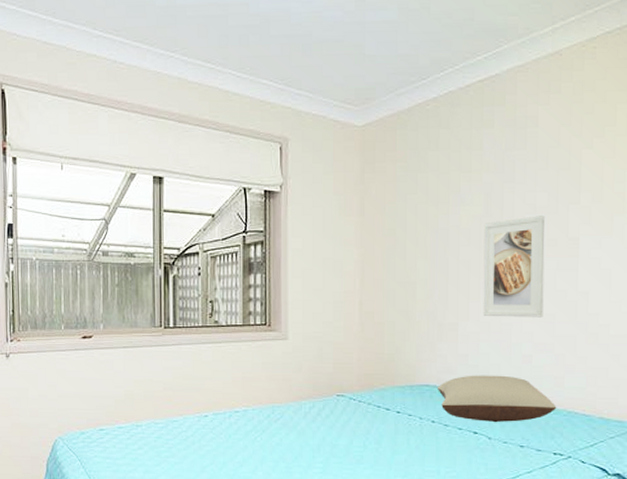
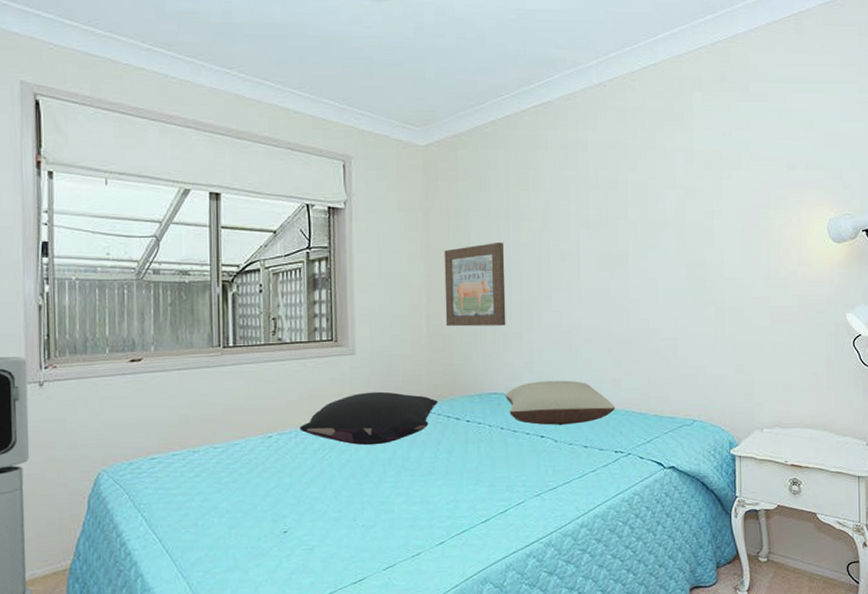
pillow: none [233,377,369,431] -> present [300,391,438,446]
wall art: none [378,227,443,316] -> present [444,241,506,327]
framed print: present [483,216,545,318] -> none [543,230,600,325]

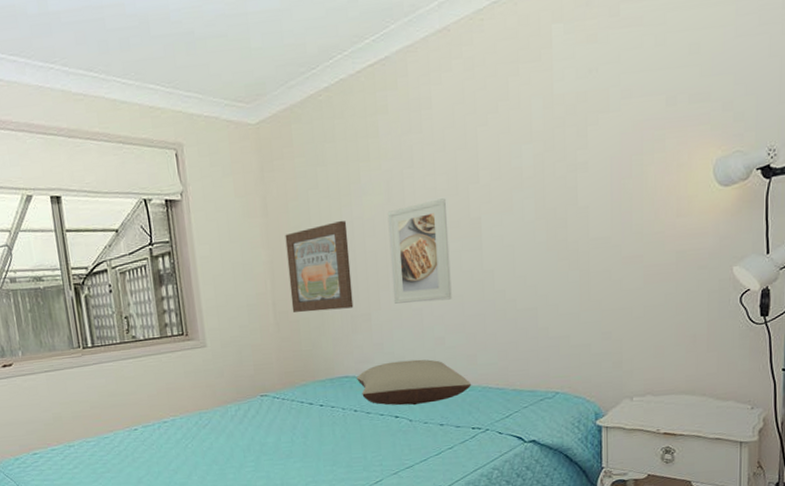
pillow: present [300,391,438,446] -> none [161,381,291,434]
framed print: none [543,230,600,325] -> present [387,198,452,304]

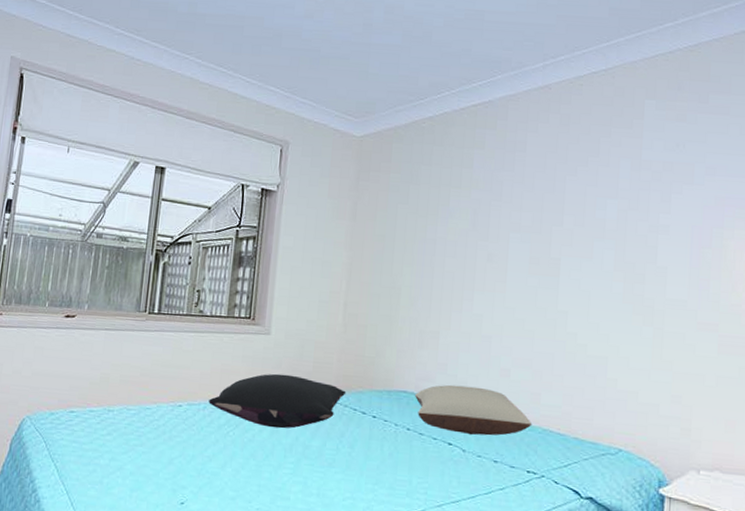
pillow: none [161,381,291,434] -> present [208,373,346,429]
wall art: present [285,220,354,313] -> none [362,237,430,323]
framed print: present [387,198,452,304] -> none [464,234,529,333]

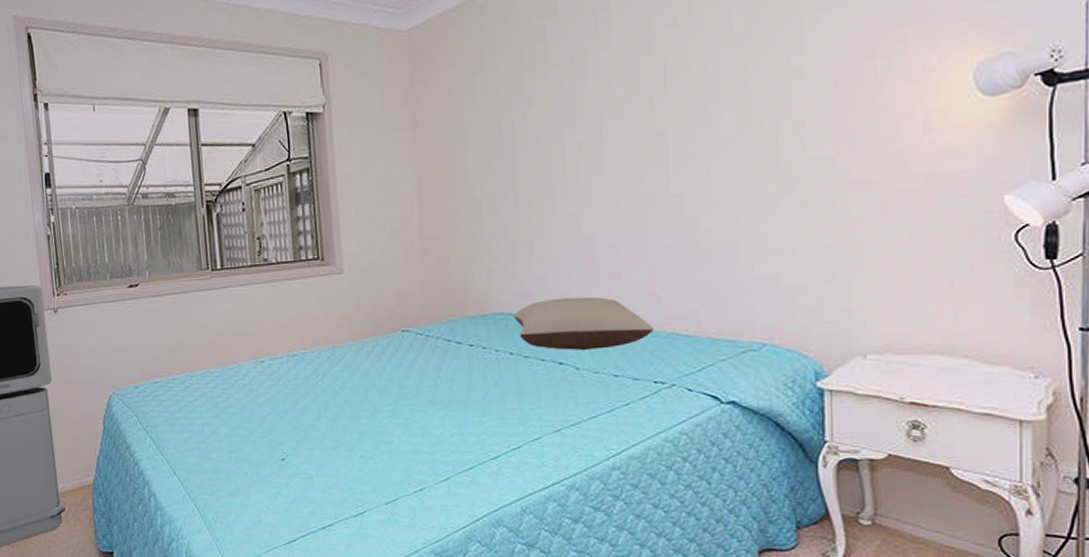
pillow: present [208,373,346,429] -> none [291,313,437,372]

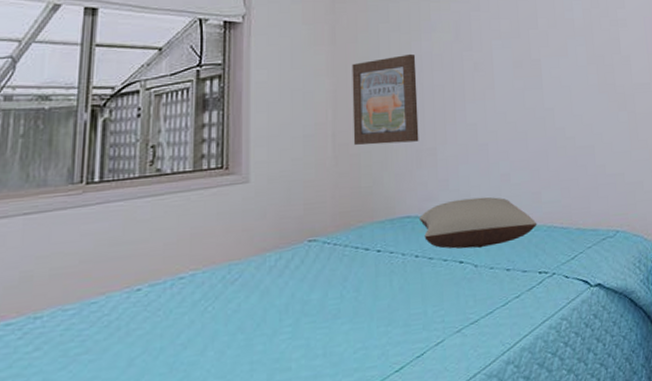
wall art: none [435,135,512,238] -> present [352,53,419,145]

